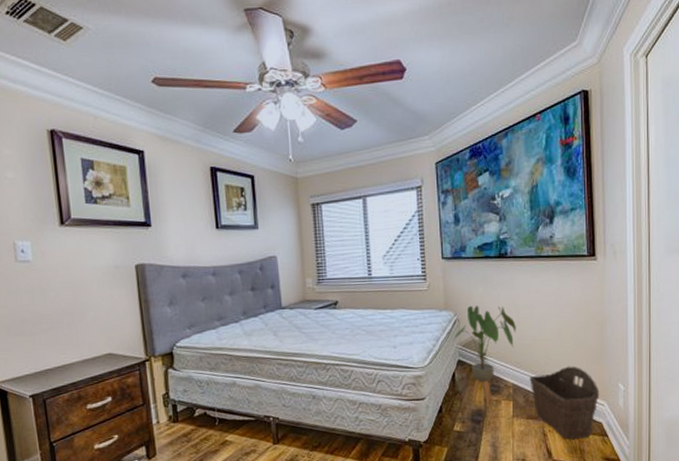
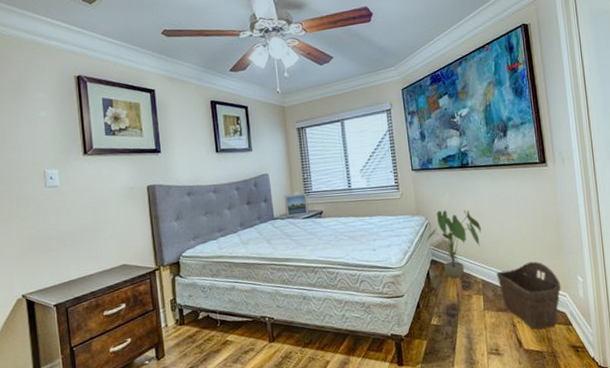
picture frame: none [294,279,322,308] -> present [284,192,309,218]

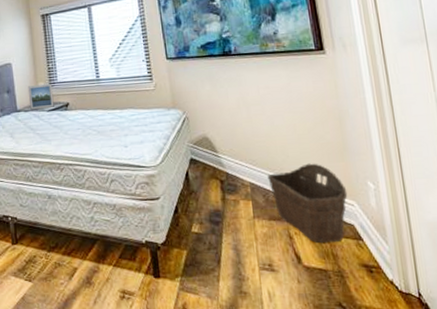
house plant: present [426,210,481,302] -> none [184,103,248,208]

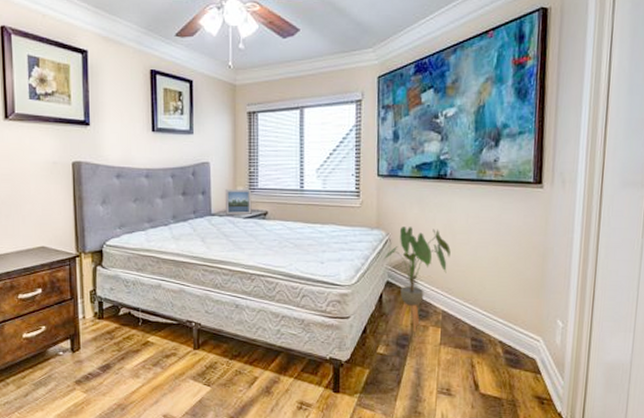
house plant: none [184,103,248,208] -> present [383,227,451,332]
wicker basket: present [267,163,348,244] -> none [460,297,536,374]

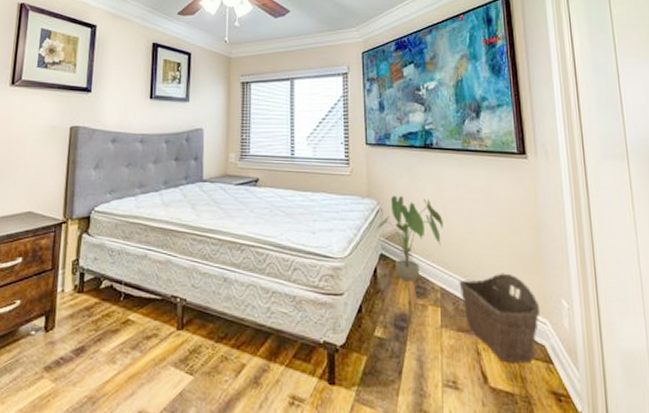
picture frame: present [225,188,252,216] -> none [216,155,244,182]
wicker basket: none [460,297,536,374] -> present [459,273,541,364]

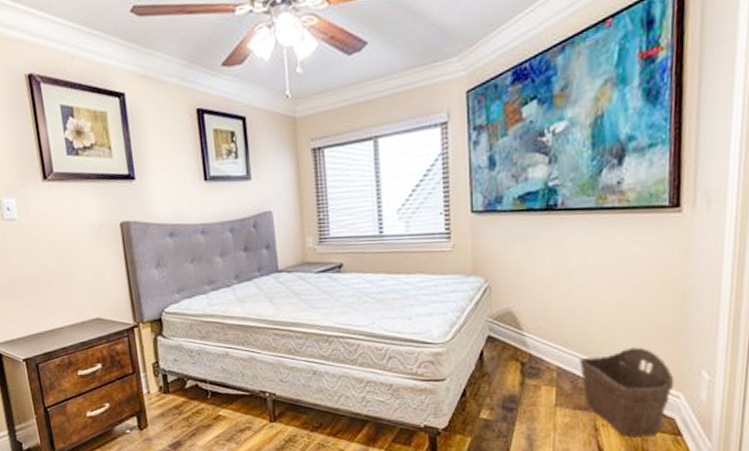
house plant: present [376,196,443,312] -> none [482,270,565,393]

